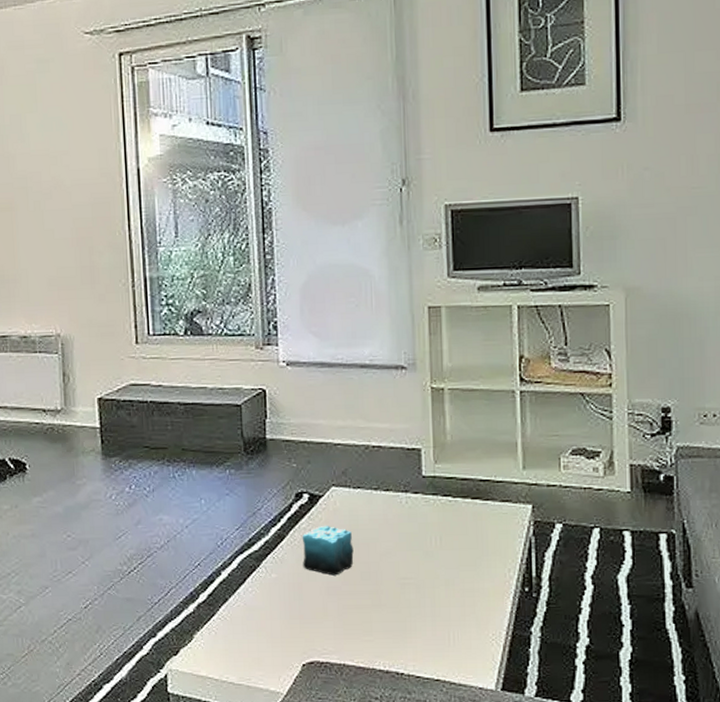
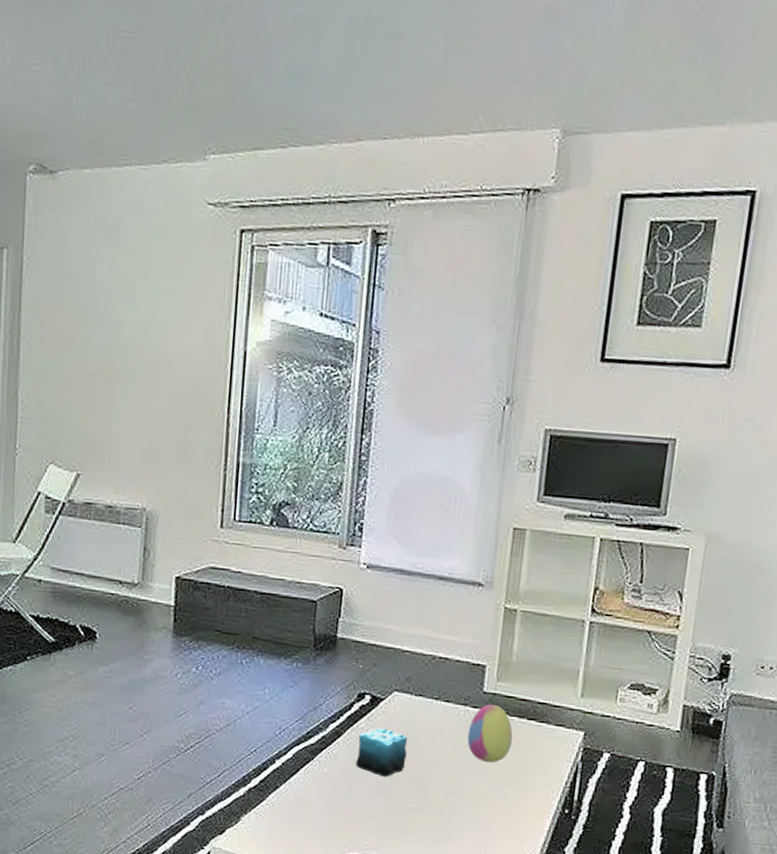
decorative egg: none [413,487,459,548] -> present [467,704,513,763]

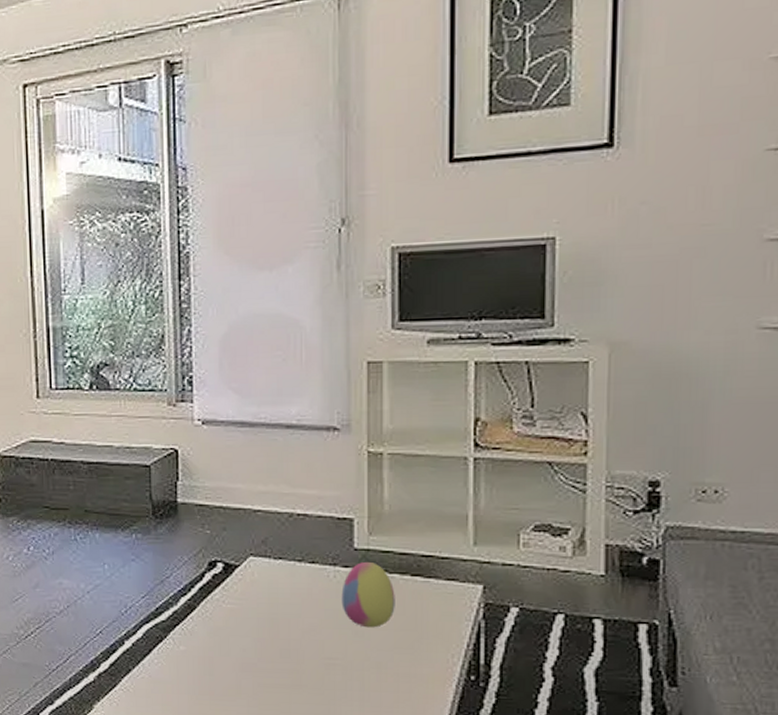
candle: present [355,728,407,777] -> none [214,598,272,651]

